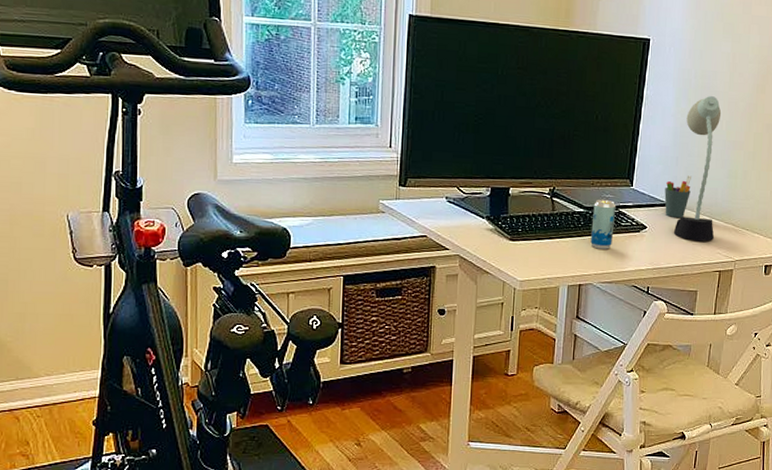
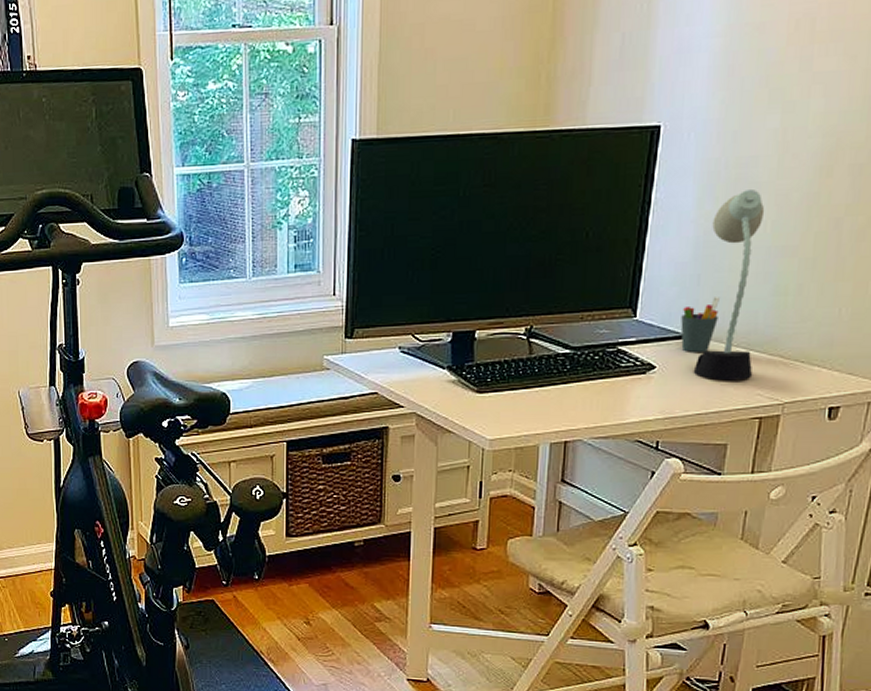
beverage can: present [590,199,616,249] -> none [579,335,614,398]

